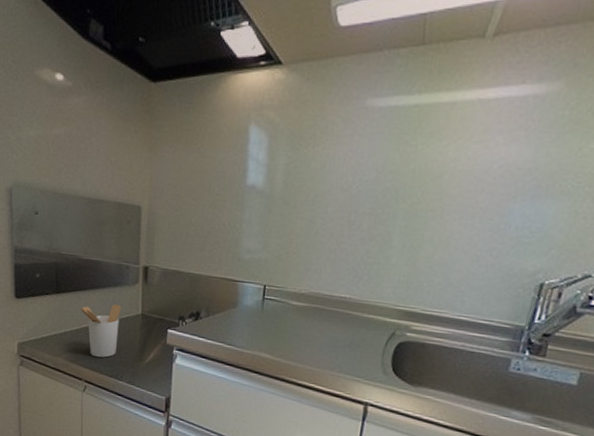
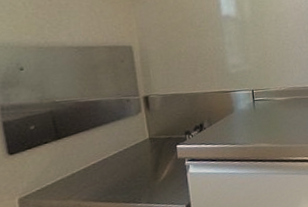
utensil holder: present [79,304,121,358] -> none [83,135,130,189]

